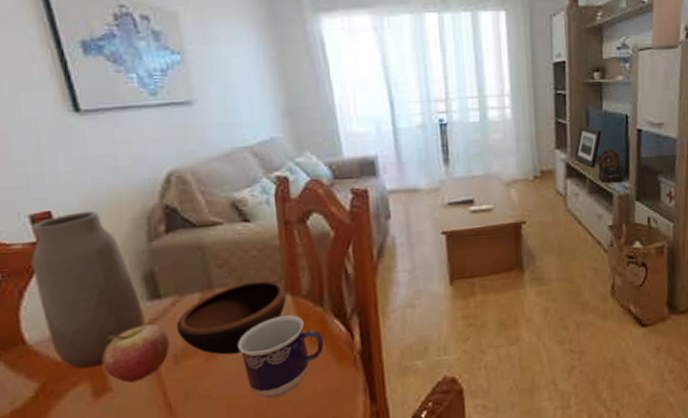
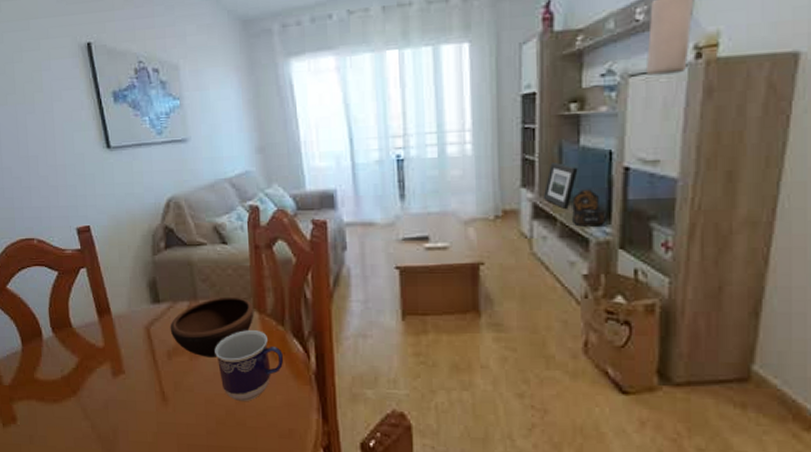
vase: present [30,211,146,369] -> none [76,227,149,353]
fruit: present [102,324,171,383] -> none [119,324,166,369]

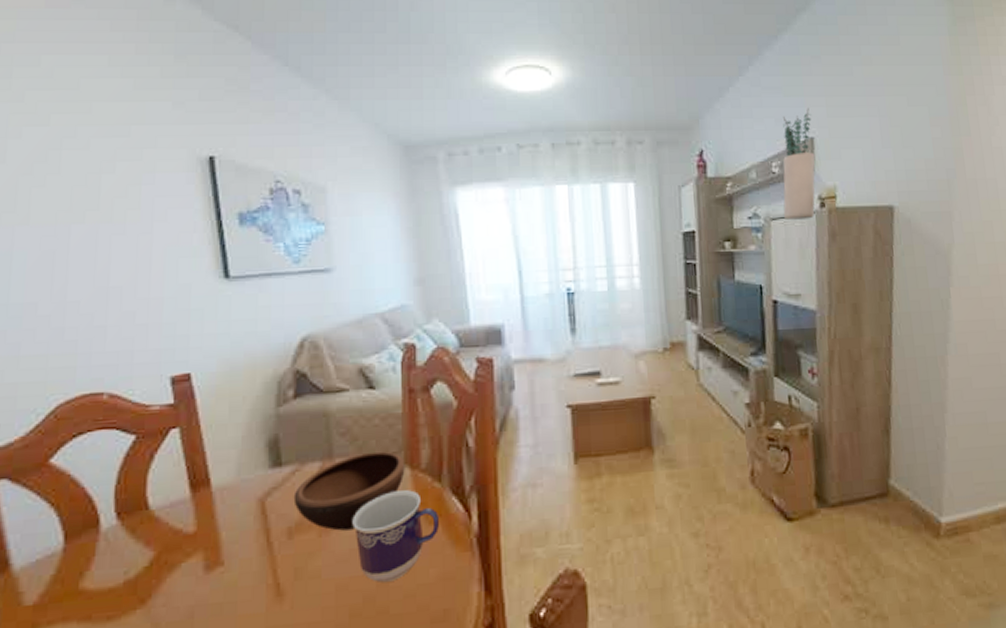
picture frame: present [542,161,578,209] -> none [706,295,735,340]
decorative box: present [572,189,606,227] -> none [731,321,761,357]

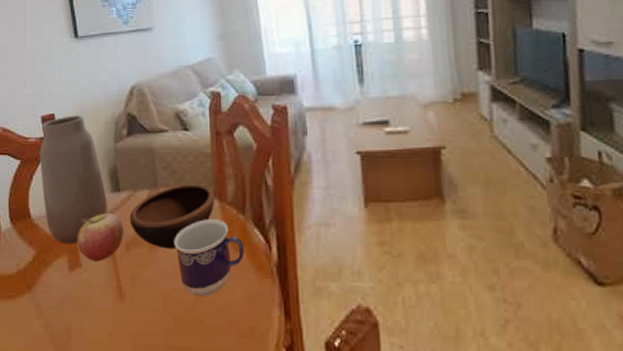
vase: none [165,374,265,539] -> present [39,115,108,244]
fruit: none [218,494,286,557] -> present [77,213,124,262]

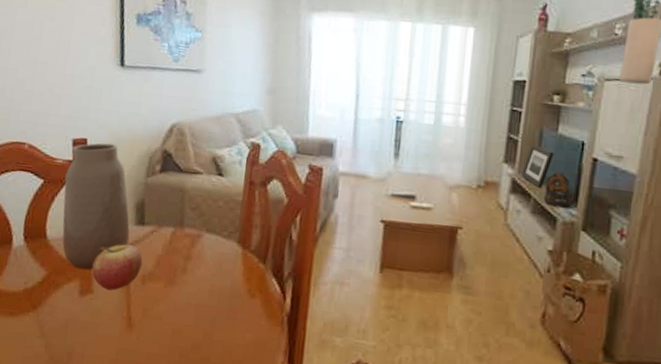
bowl: present [129,184,215,249] -> none [149,227,239,288]
cup: present [174,219,244,296] -> none [191,263,260,336]
picture frame: none [500,44,533,91] -> present [521,144,554,188]
decorative box: none [529,71,564,109] -> present [544,172,574,207]

